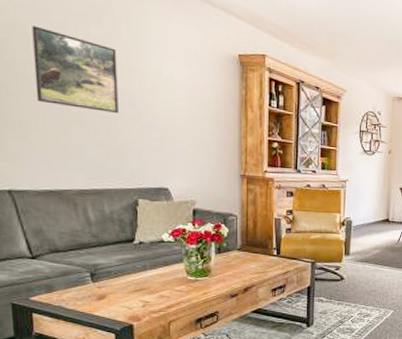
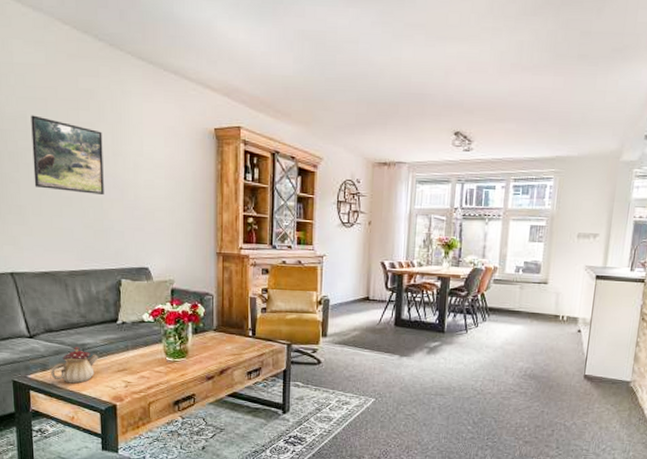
teapot: none [57,267,113,305] -> present [51,347,99,384]

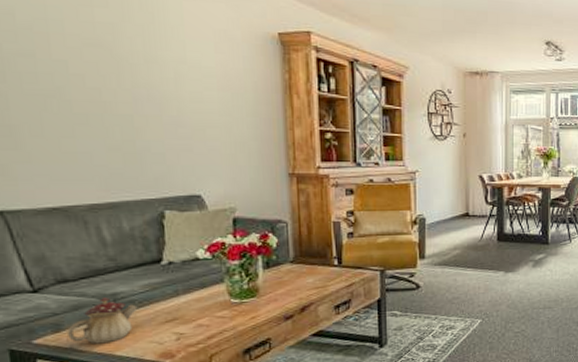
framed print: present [31,115,104,194] -> none [21,11,135,109]

